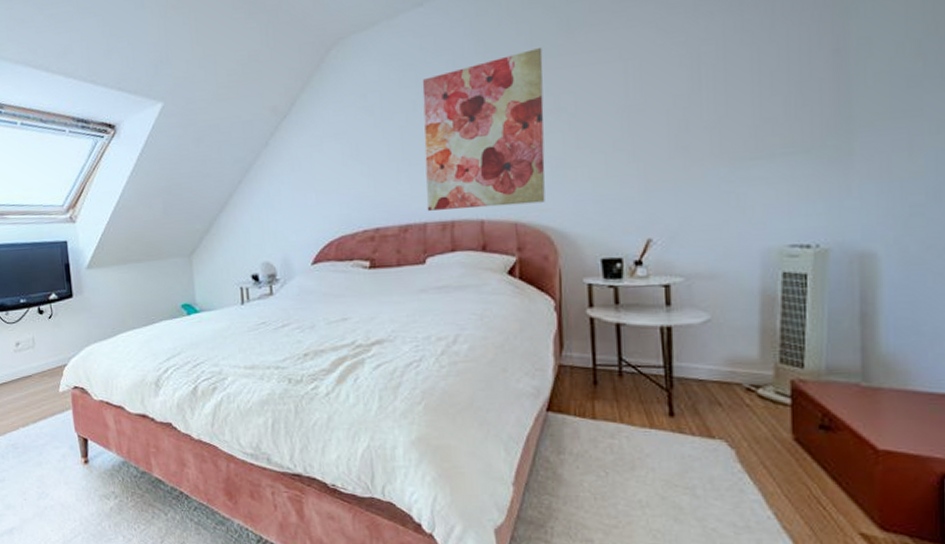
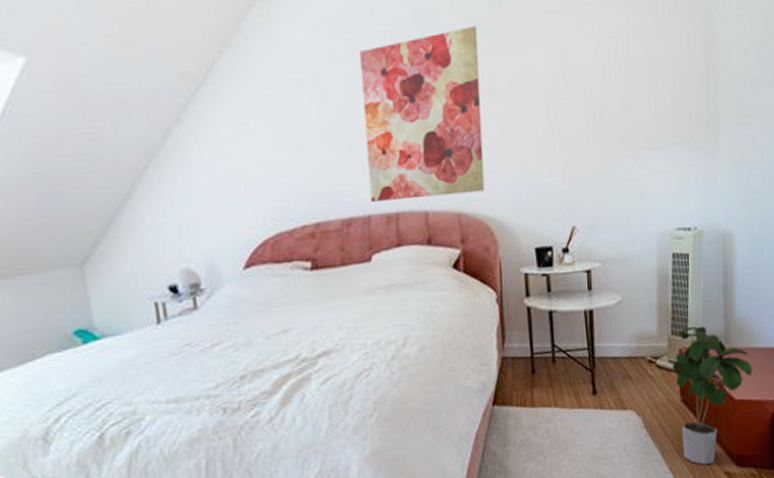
potted plant: none [780,356,907,521] -> present [672,326,753,465]

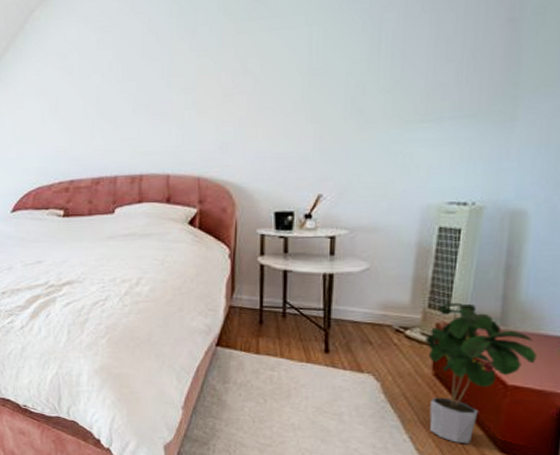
wall art: present [359,26,485,202] -> none [118,12,234,165]

